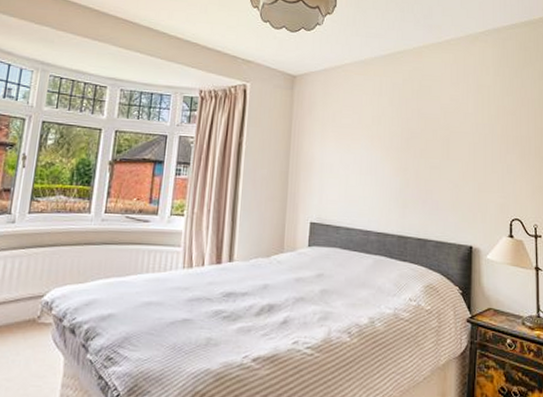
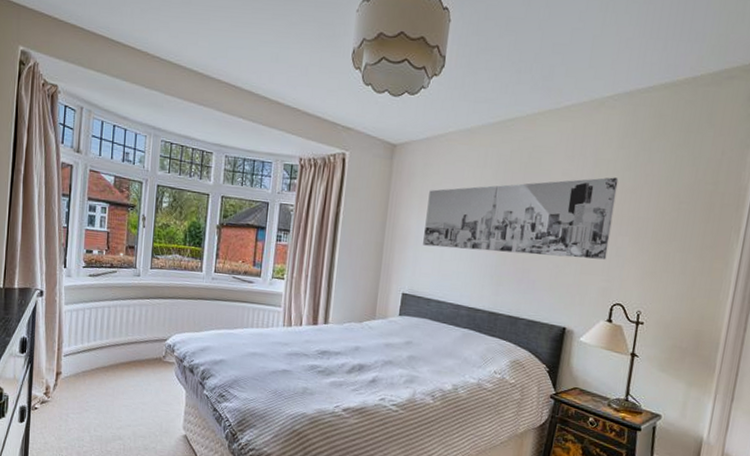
wall art: none [328,101,499,177] -> present [423,177,619,260]

